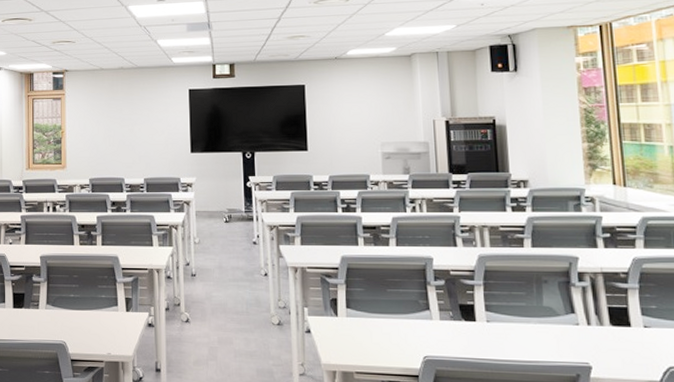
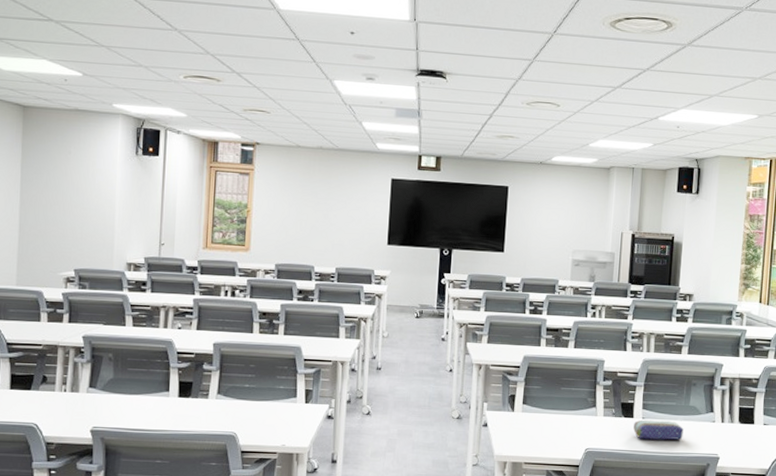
pencil case: none [477,323,541,347] -> present [633,419,684,440]

